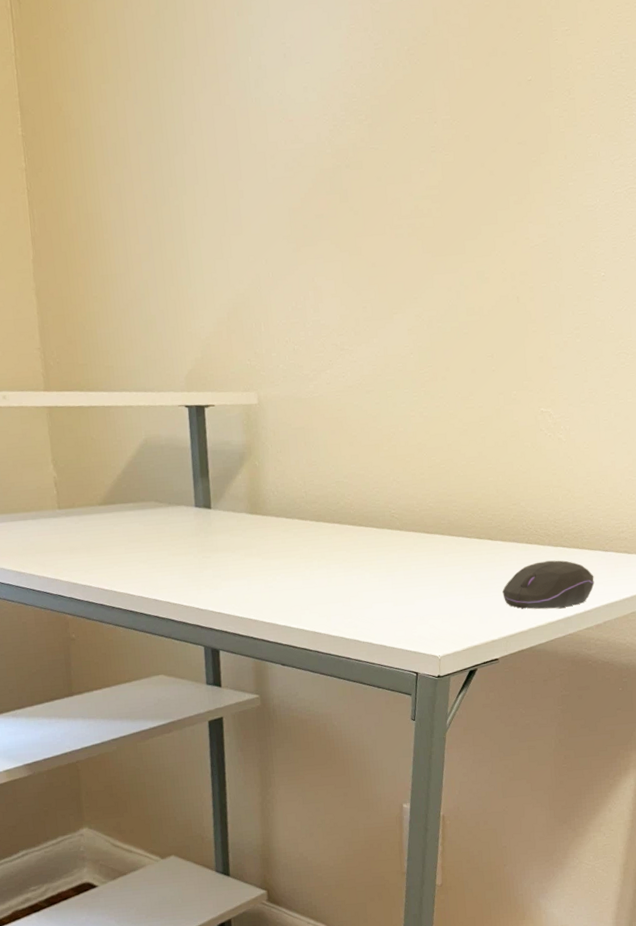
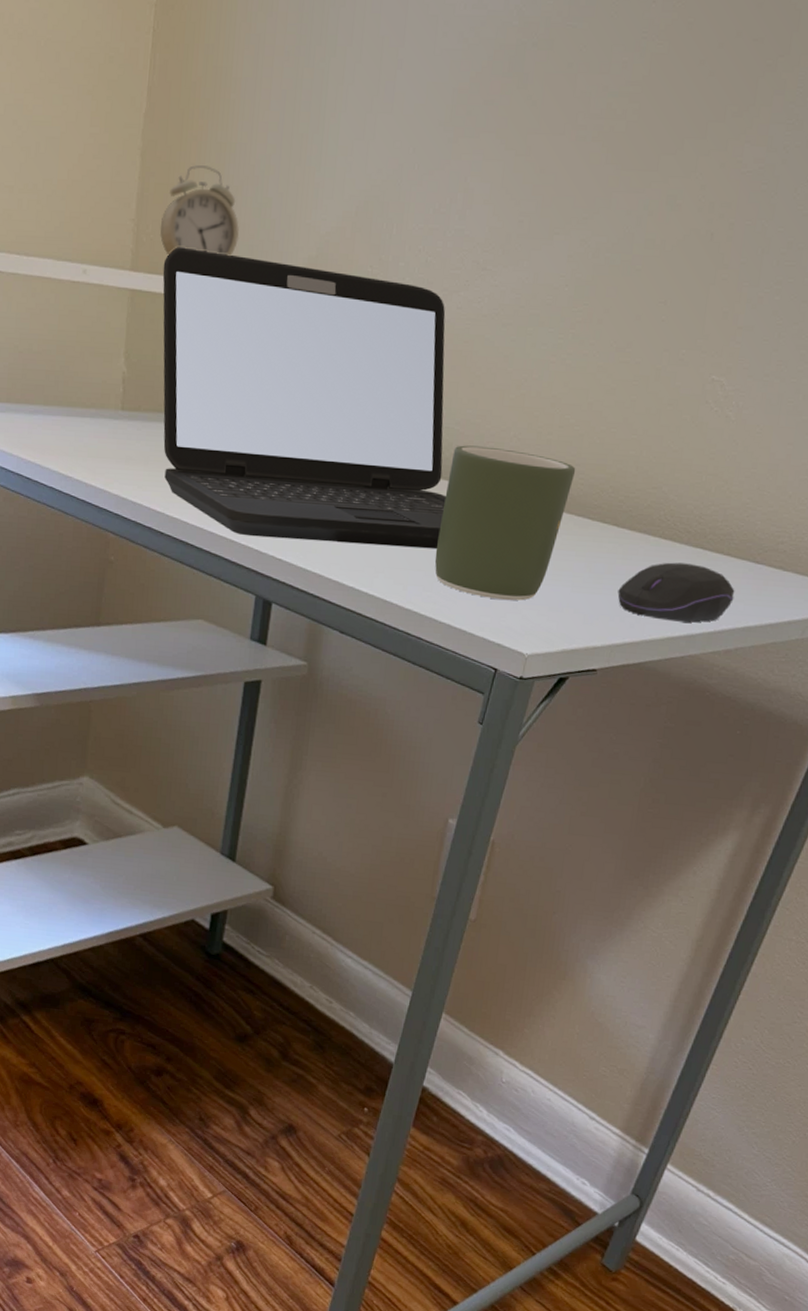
alarm clock: none [63,296,134,373] -> present [159,165,239,256]
laptop: none [72,365,350,598] -> present [162,247,446,550]
mug: none [346,492,449,616] -> present [434,445,576,601]

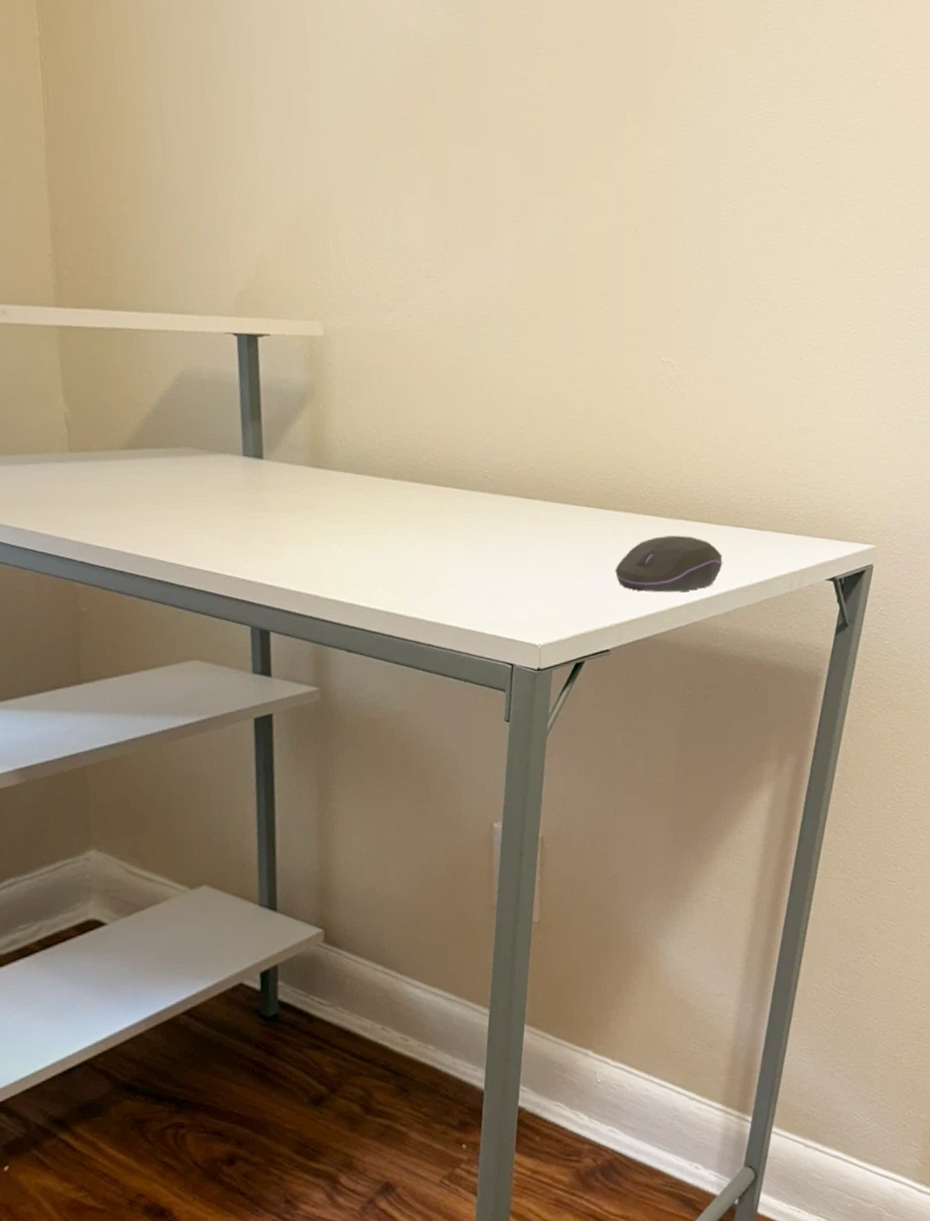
alarm clock: present [159,165,239,256] -> none [81,195,170,287]
laptop: present [162,247,446,550] -> none [91,278,433,567]
mug: present [434,445,576,601] -> none [429,447,553,595]

